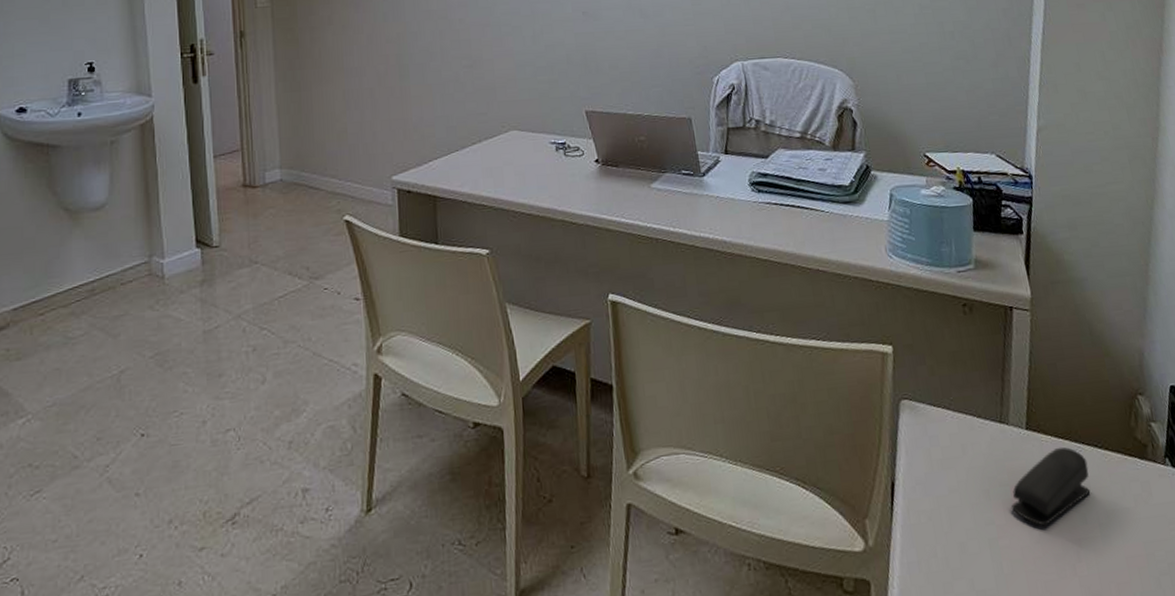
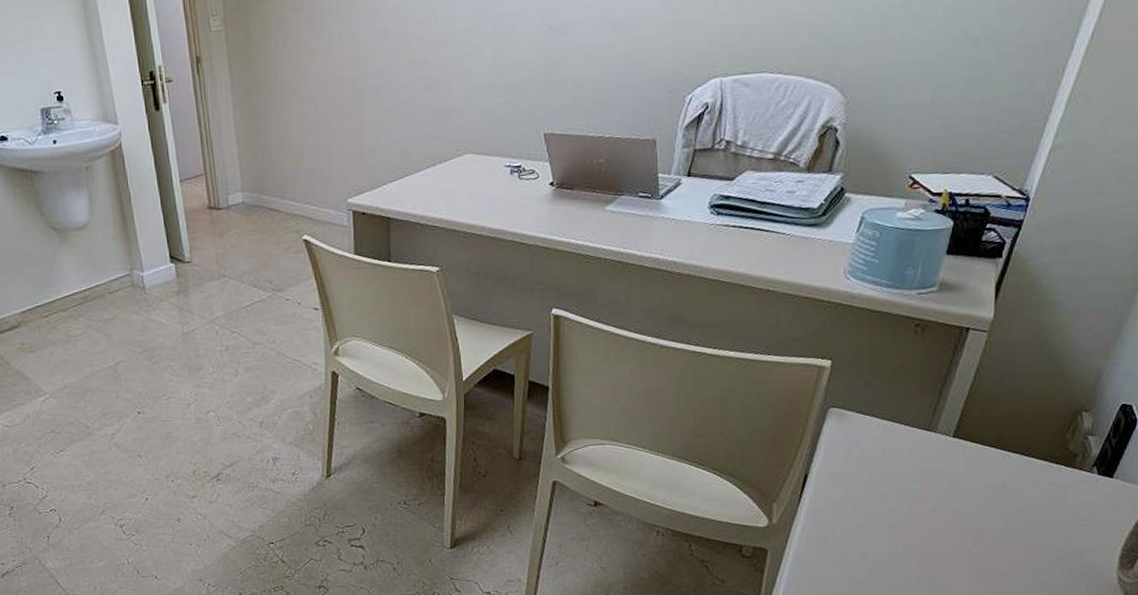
stapler: present [1011,447,1091,526] -> none [920,453,1009,516]

